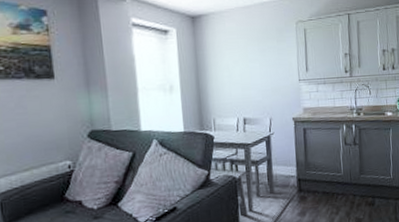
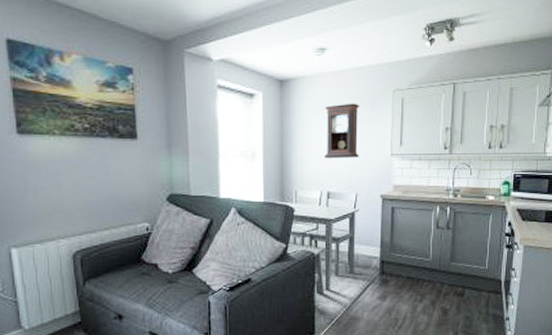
pendulum clock: none [236,35,270,87] -> present [324,103,360,159]

